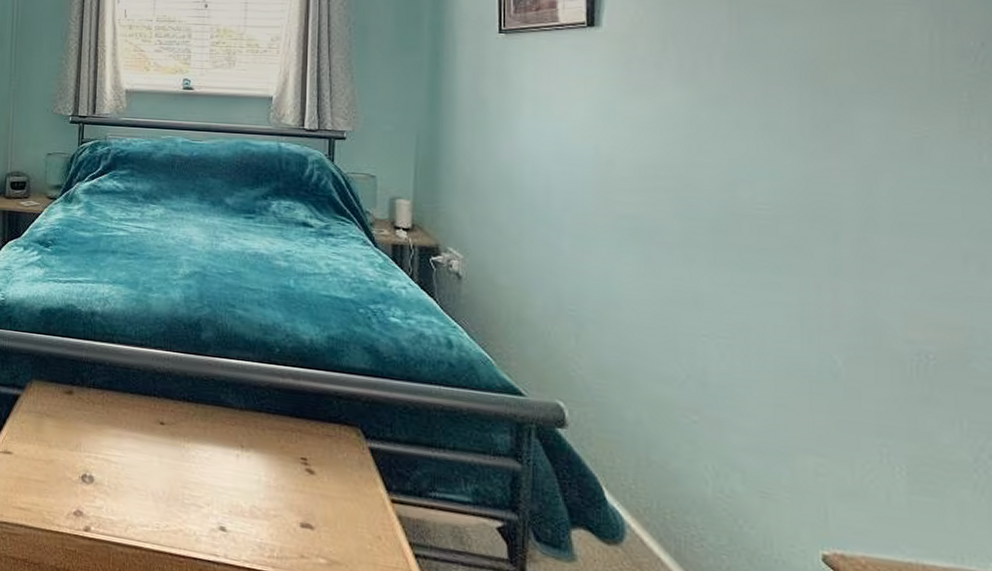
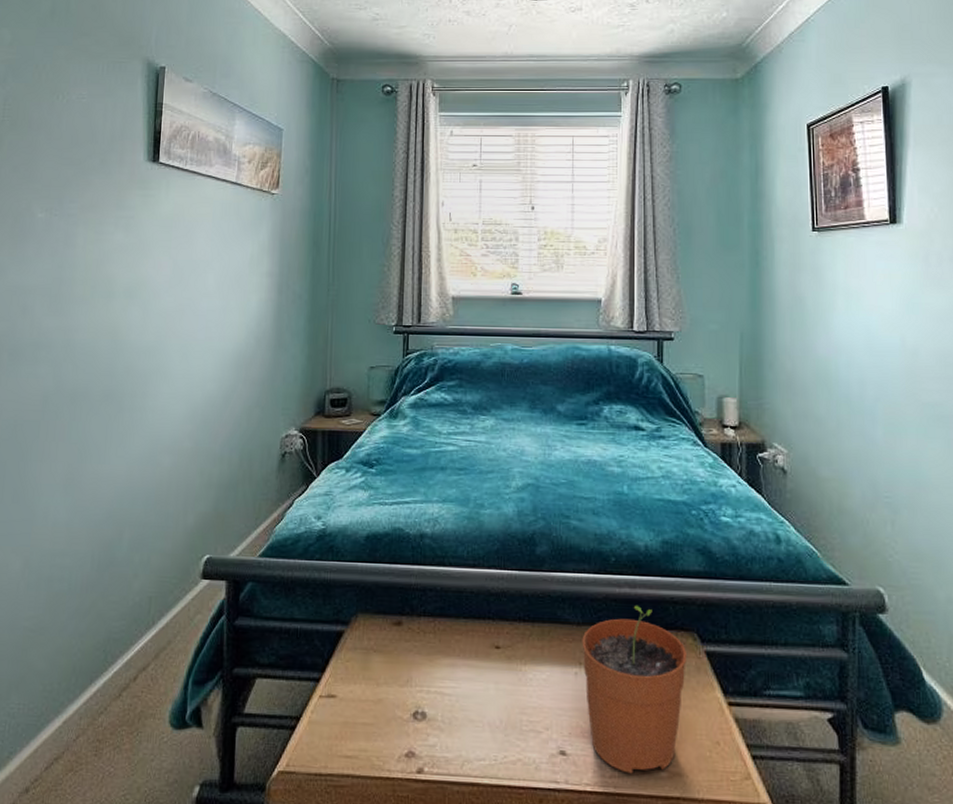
plant pot: none [244,396,349,557] -> present [582,605,686,774]

